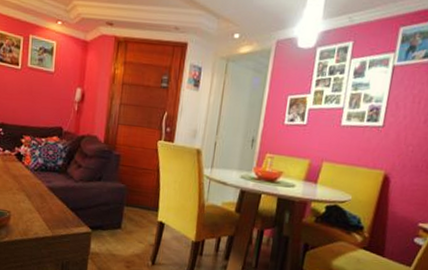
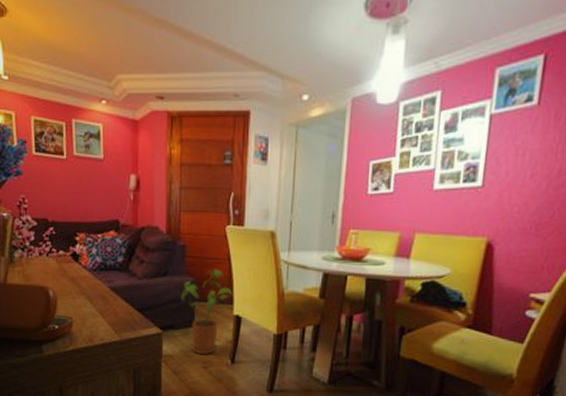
house plant: none [112,178,159,256] -> present [181,269,233,355]

